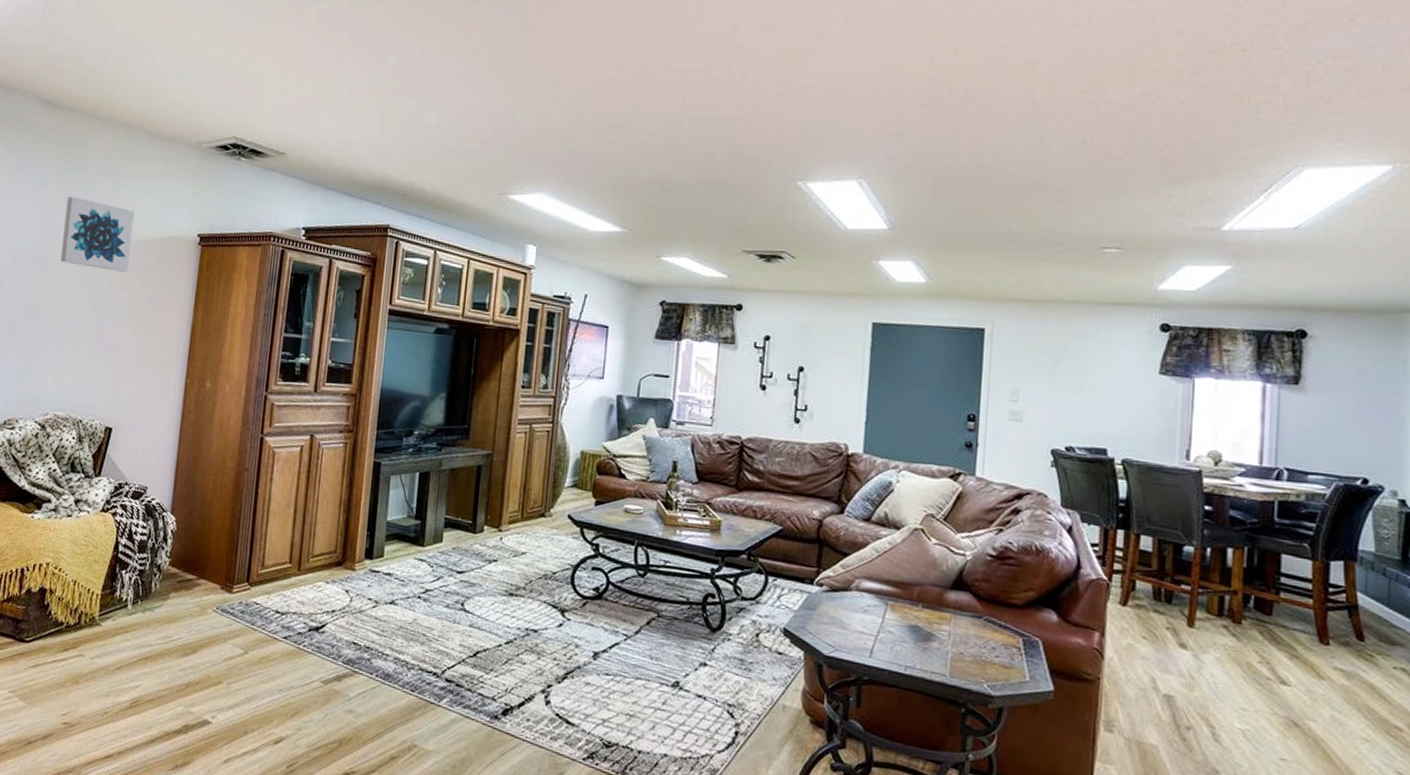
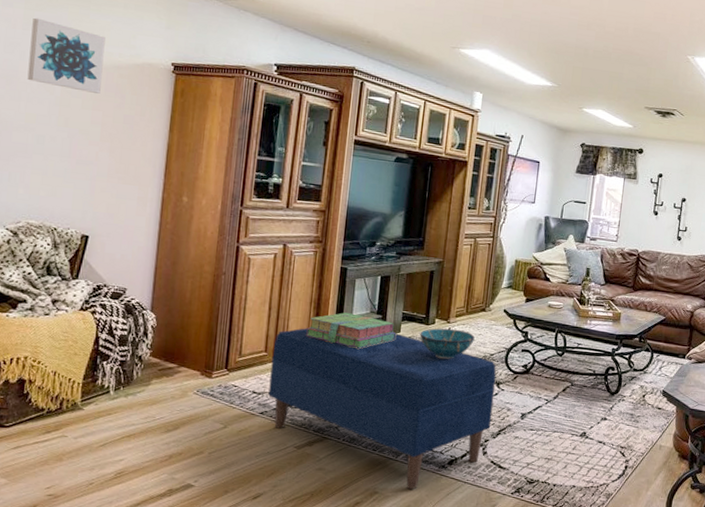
bench: none [292,535,560,745] -> present [268,328,496,490]
stack of books: none [335,517,437,562] -> present [306,312,396,349]
decorative bowl: none [465,537,533,578] -> present [420,328,475,359]

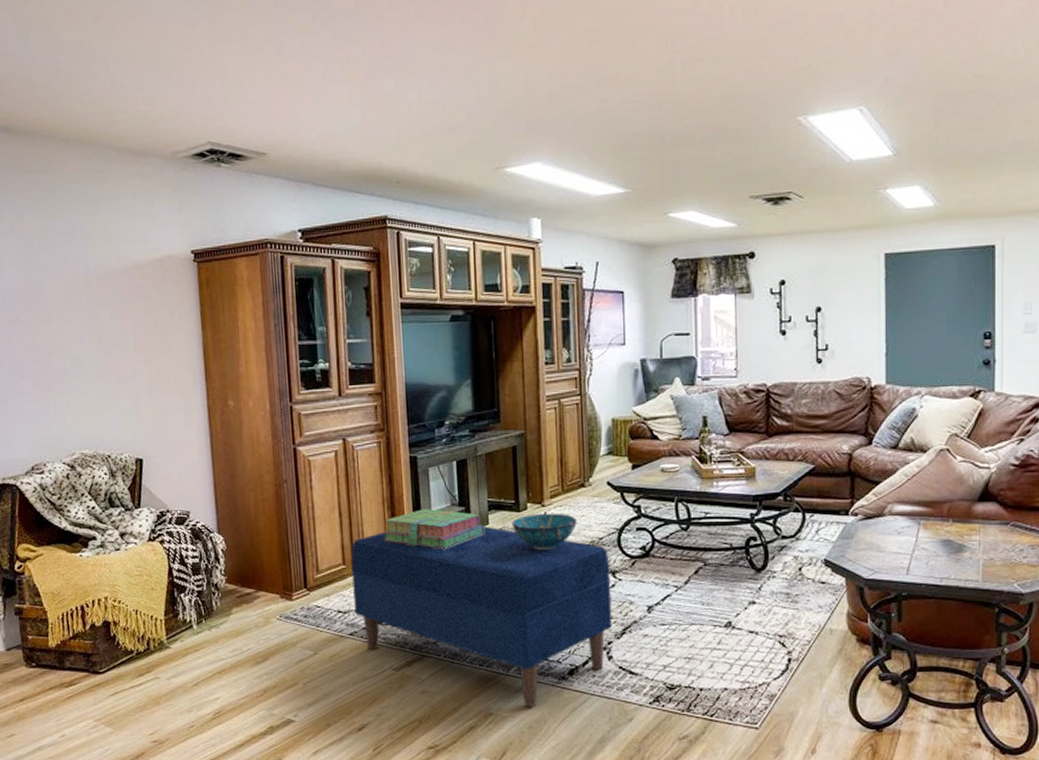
wall art: present [27,18,106,94] -> none [47,227,126,300]

